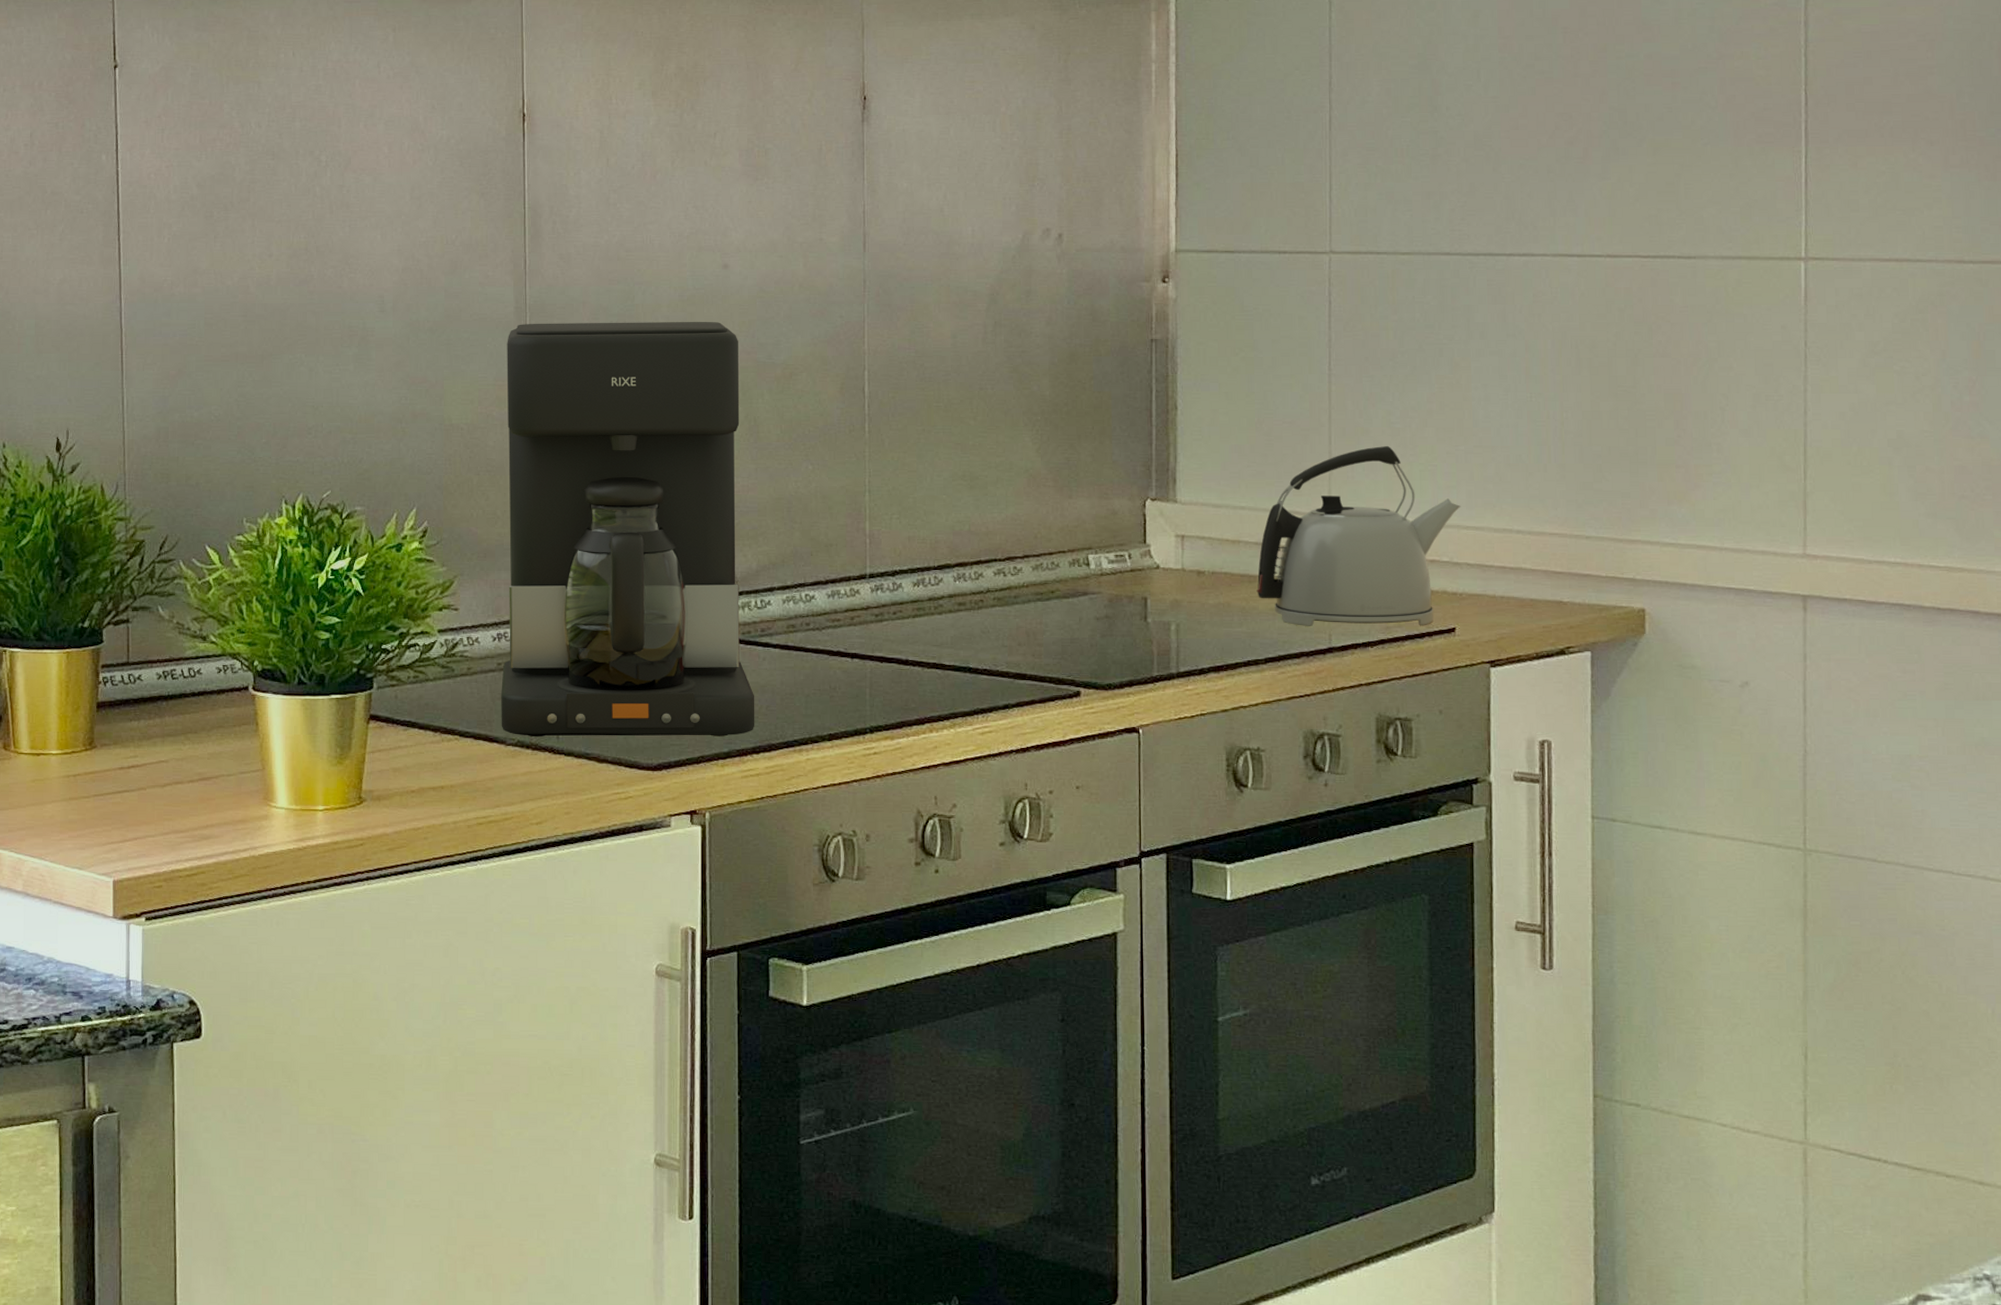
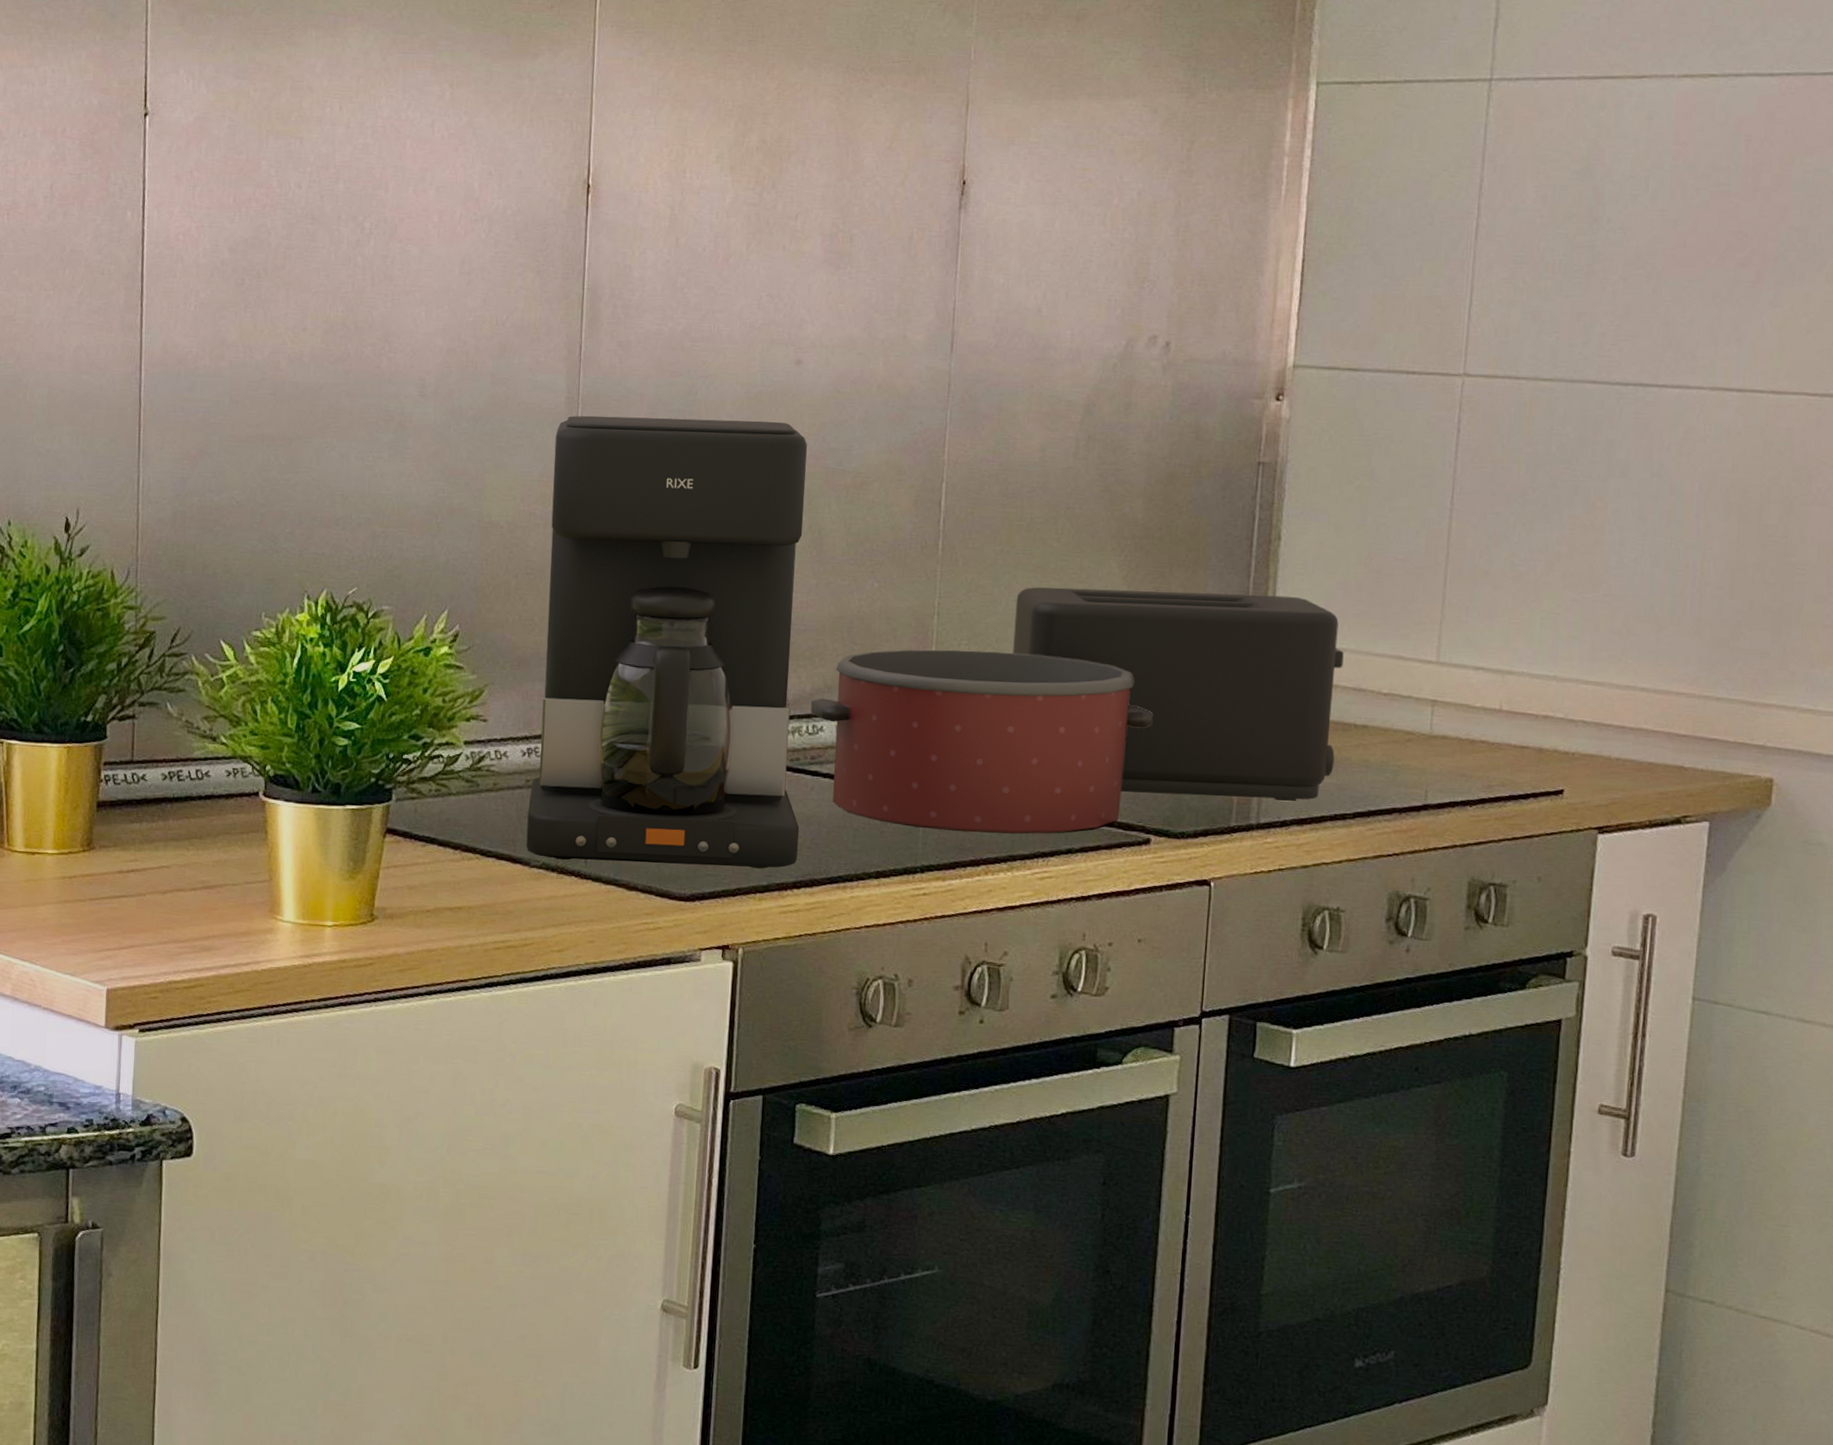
cooking pot: none [758,524,1074,694] -> present [811,649,1153,835]
toaster: none [940,460,1244,651] -> present [1013,587,1344,802]
kettle: present [1256,445,1461,626] -> none [1350,589,1583,787]

